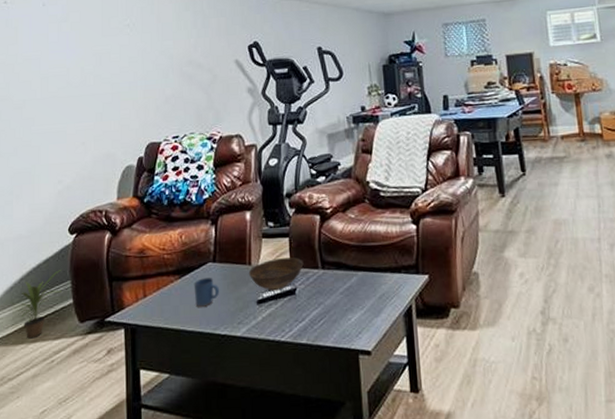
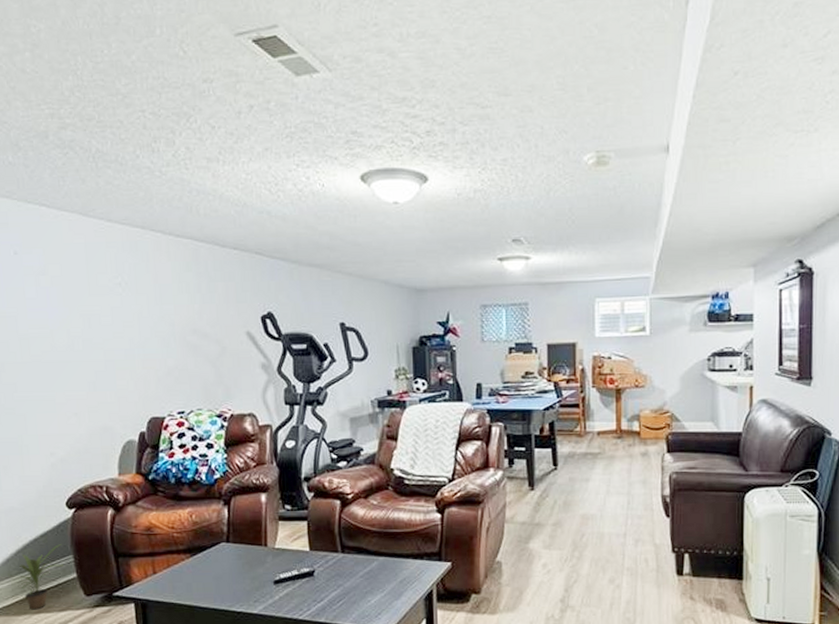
mug: present [194,278,220,307] -> none [206,557,235,585]
bowl: present [248,257,304,290] -> none [264,540,323,571]

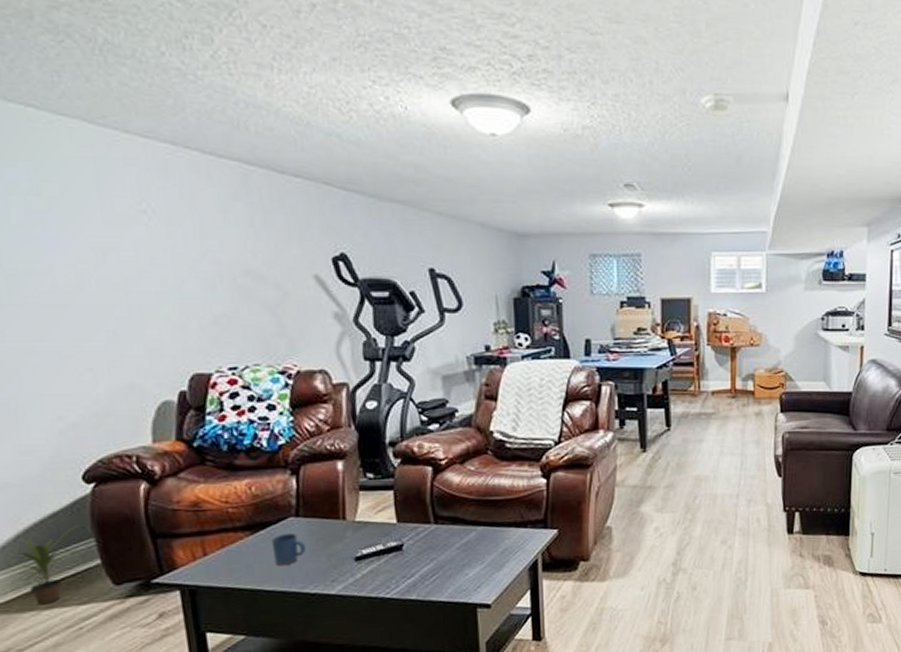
mug: none [206,557,235,585] -> present [271,534,307,565]

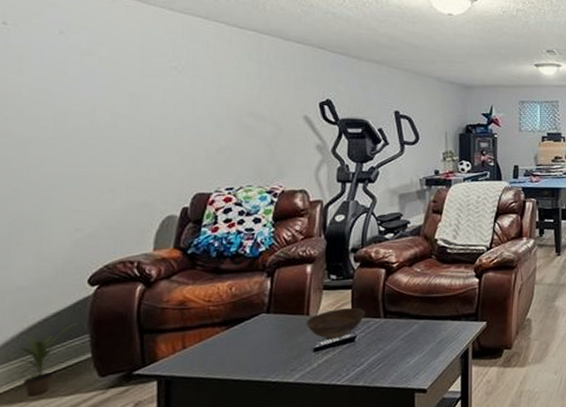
mug: present [271,534,307,565] -> none [243,328,273,357]
bowl: none [342,511,412,546] -> present [306,307,365,339]

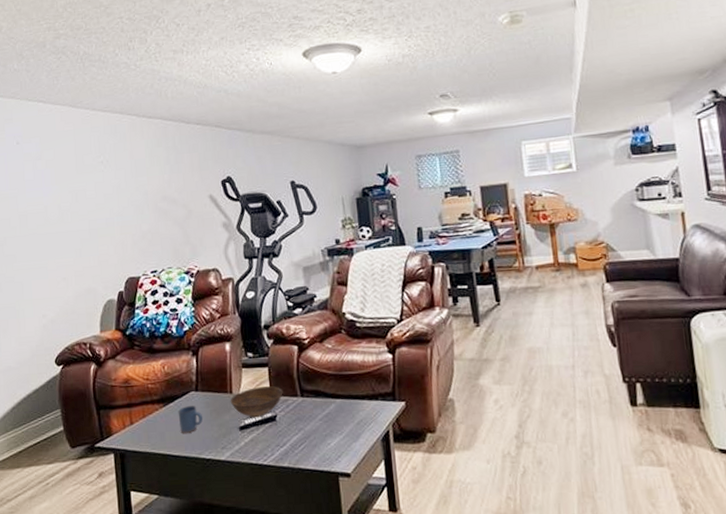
potted plant: present [14,323,77,397] -> none [11,399,52,463]
mug: none [243,328,273,357] -> present [178,406,203,433]

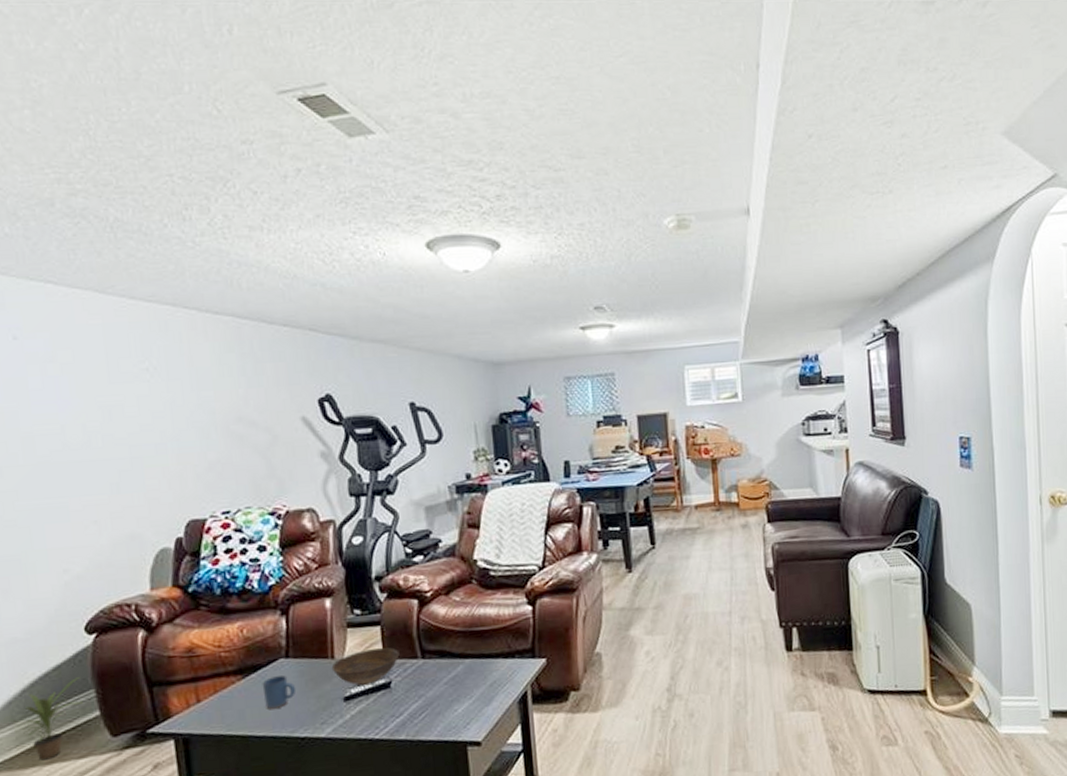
potted plant: none [11,399,52,463] -> present [21,677,83,760]

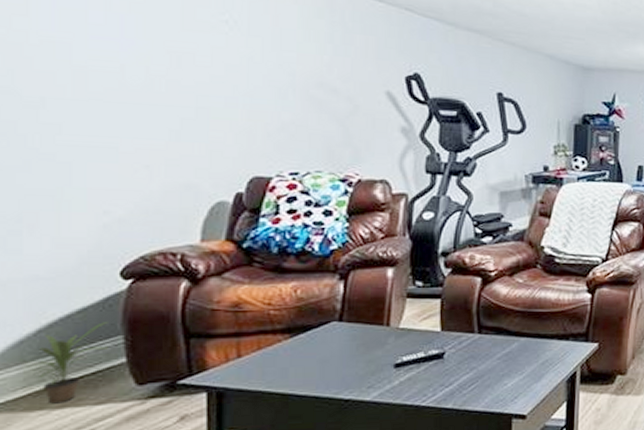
mug: present [262,675,297,709] -> none [310,338,346,370]
bowl: present [331,647,400,685] -> none [385,319,457,353]

